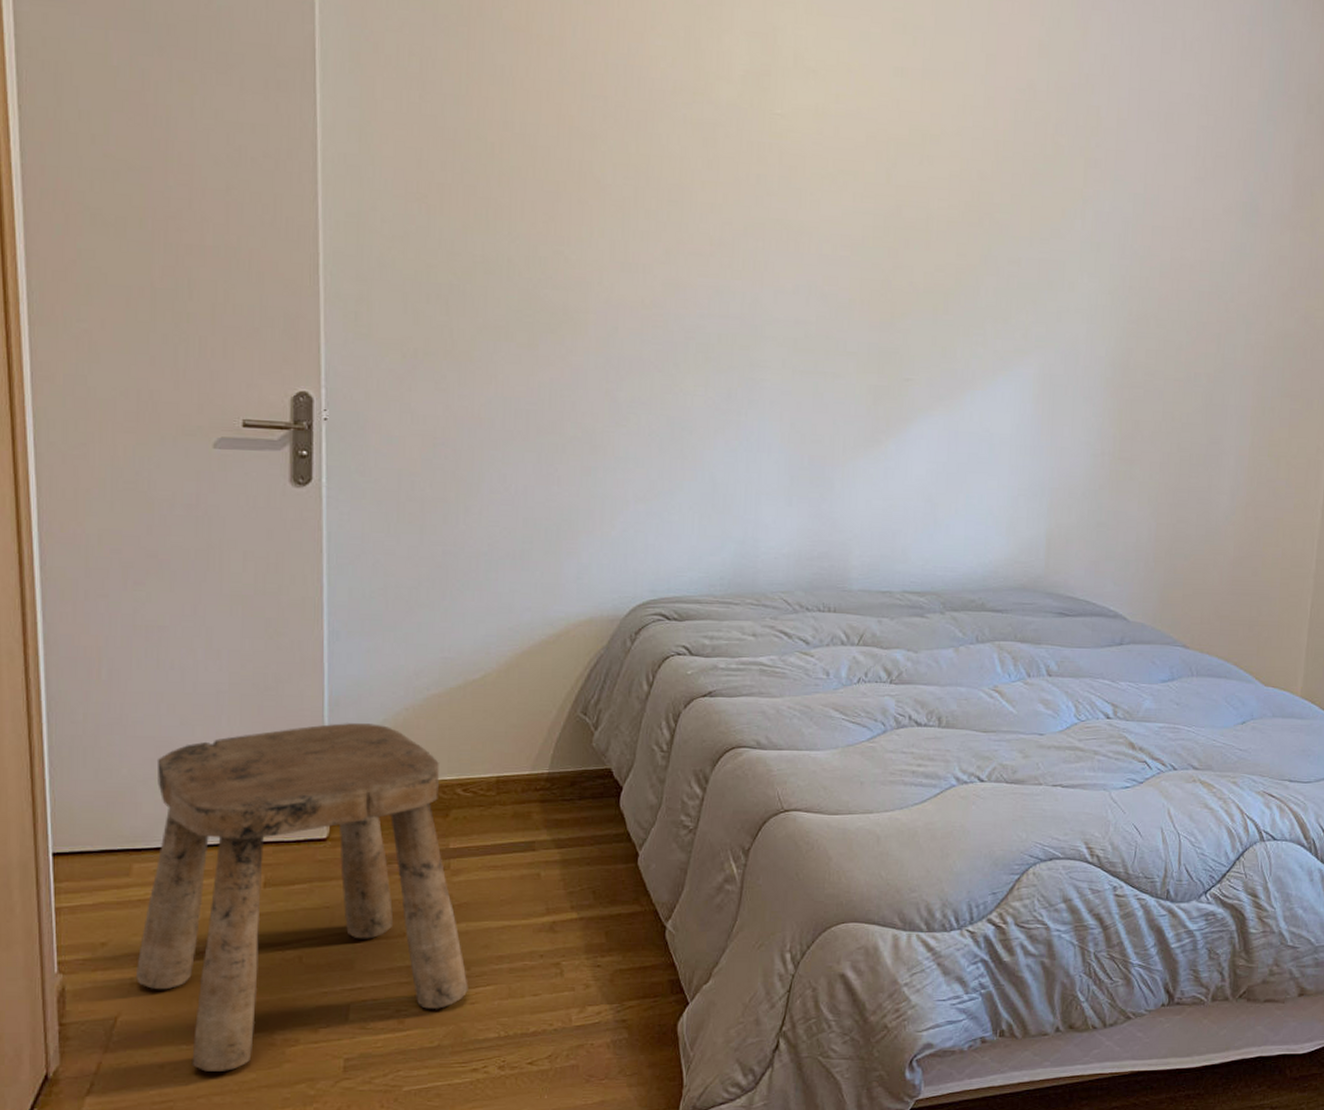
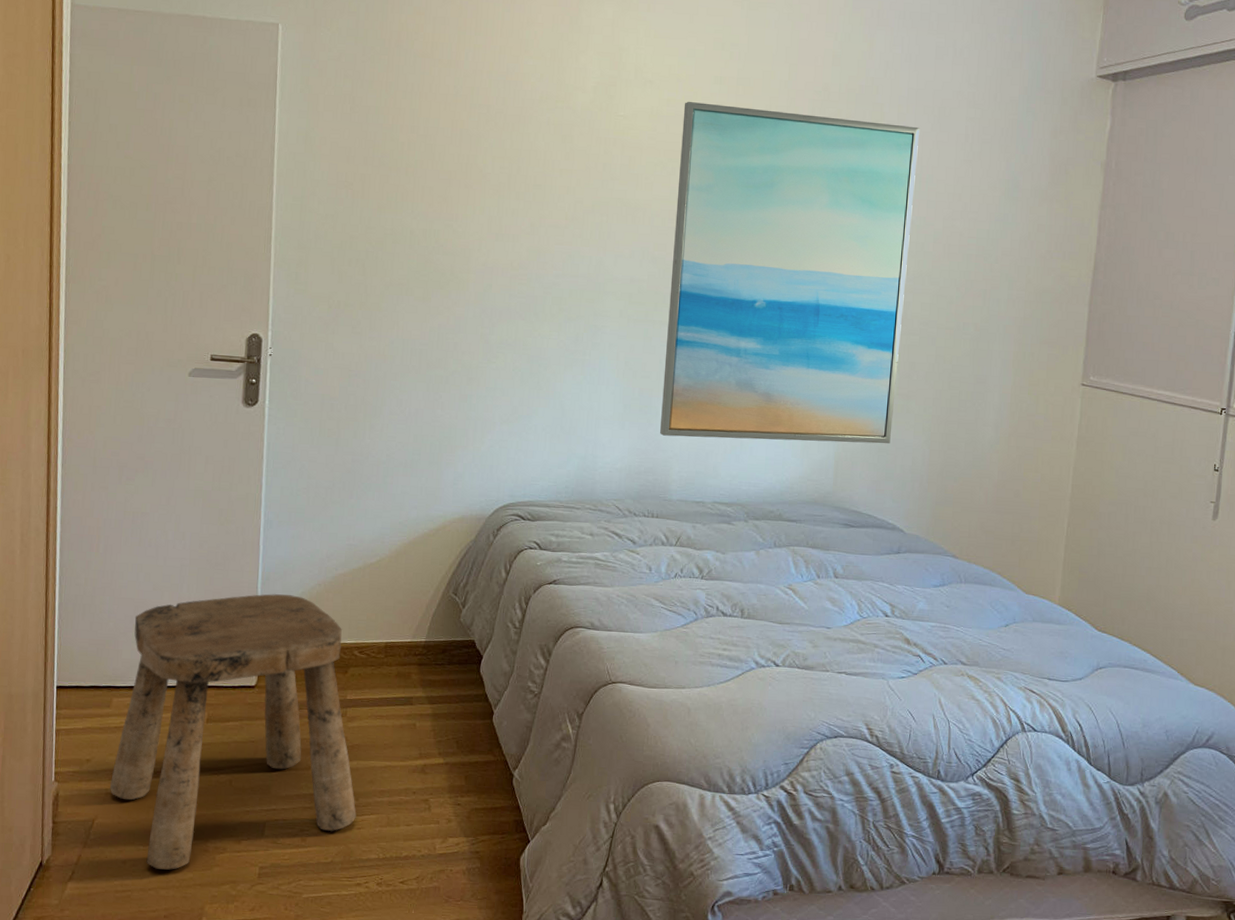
wall art: none [836,98,1144,518] -> present [660,102,920,444]

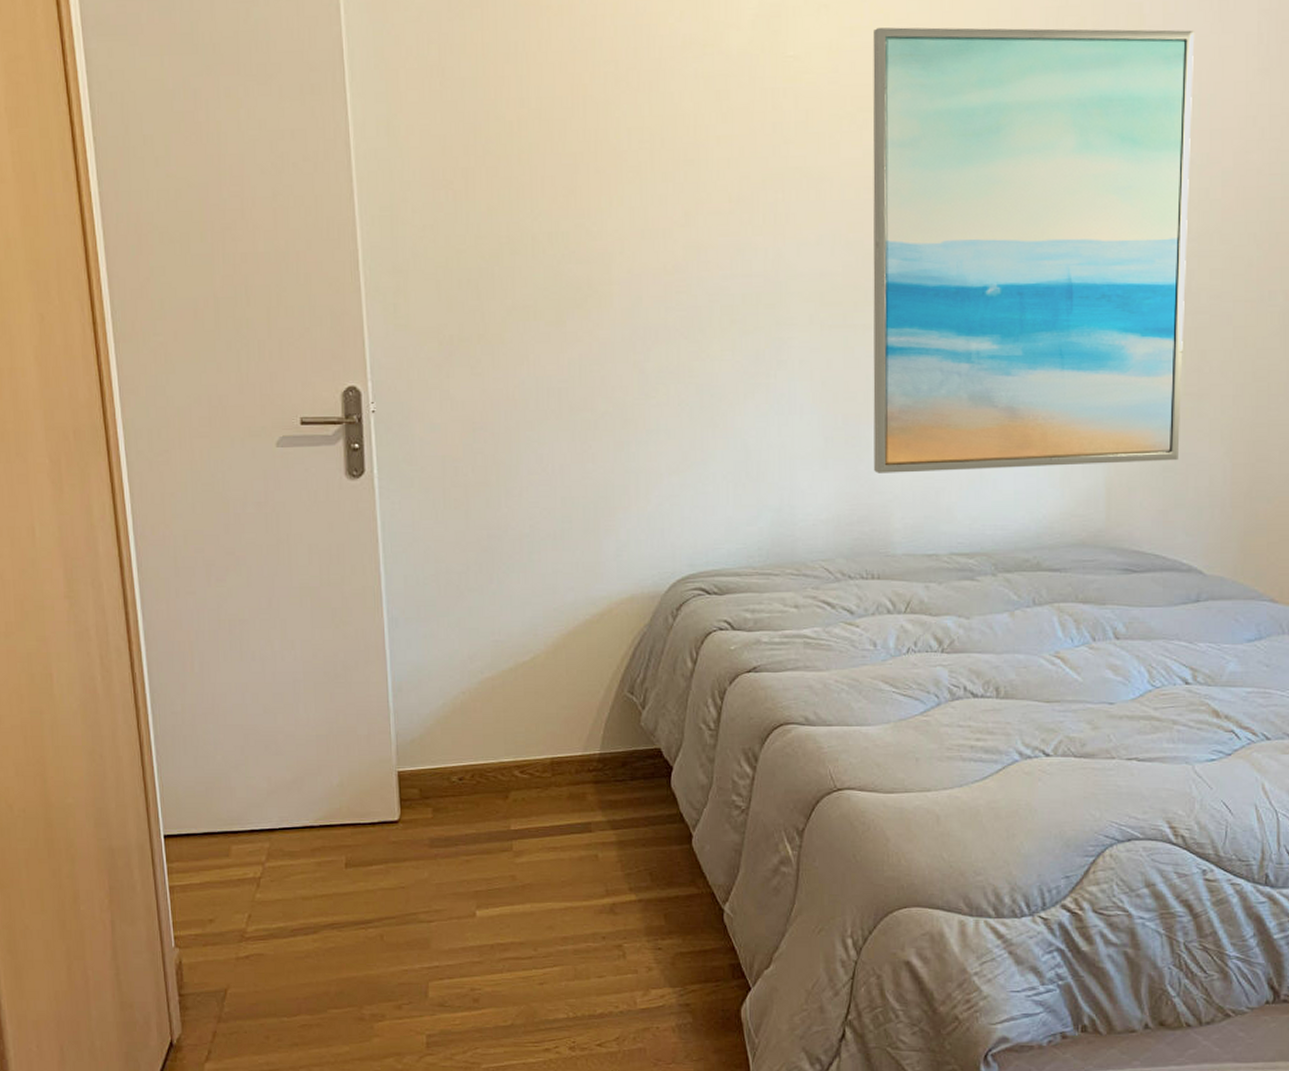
stool: present [110,594,357,870] -> none [240,708,536,1044]

